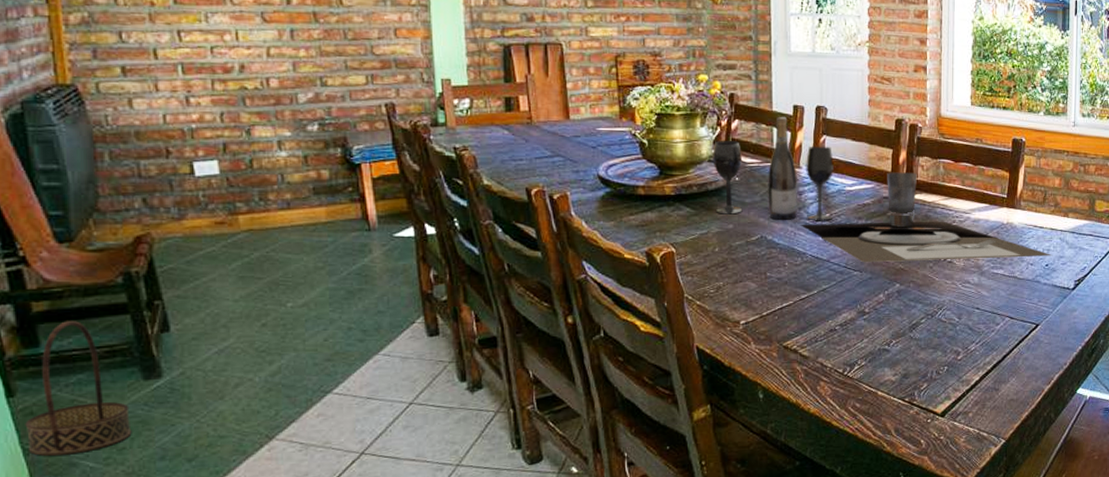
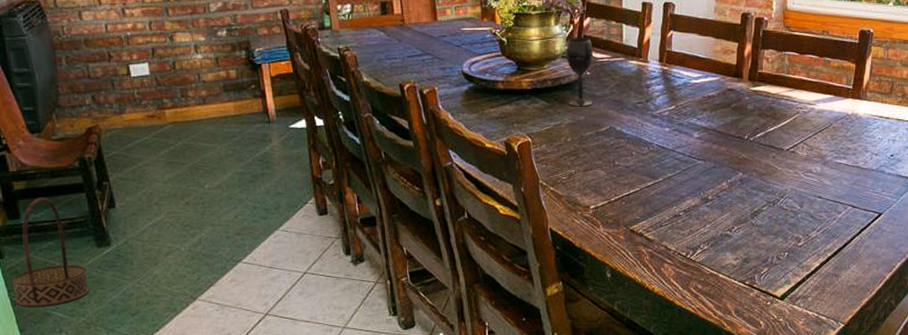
wine bottle: present [768,116,797,220] -> none [617,13,645,112]
place setting: present [800,172,1052,263] -> none [647,65,898,153]
wine glass: present [806,146,834,221] -> none [653,41,680,113]

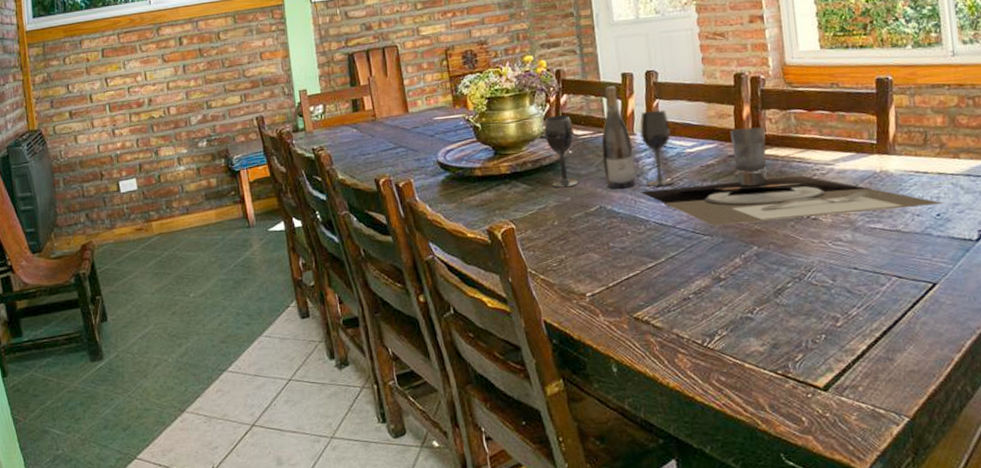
basket: present [12,198,90,307] -> none [14,315,84,425]
wine bottle: none [617,13,645,112] -> present [601,85,636,189]
place setting: none [647,65,898,153] -> present [639,127,944,227]
wine glass: none [653,41,680,113] -> present [640,109,674,187]

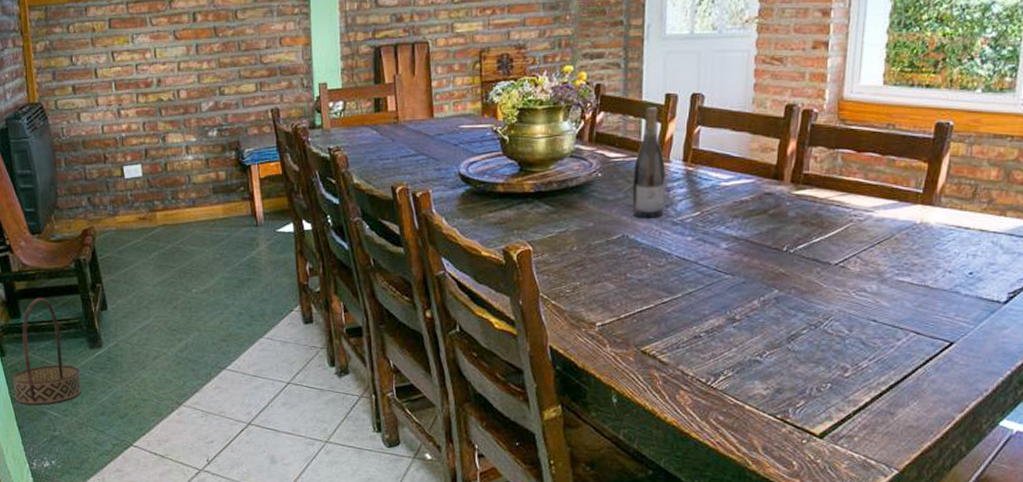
basket: none [14,315,84,425] -> present [12,298,82,405]
wine glass: present [544,114,579,188] -> none [574,133,606,212]
place setting: present [639,127,944,227] -> none [666,165,979,266]
wine glass: present [640,109,674,187] -> none [674,137,709,220]

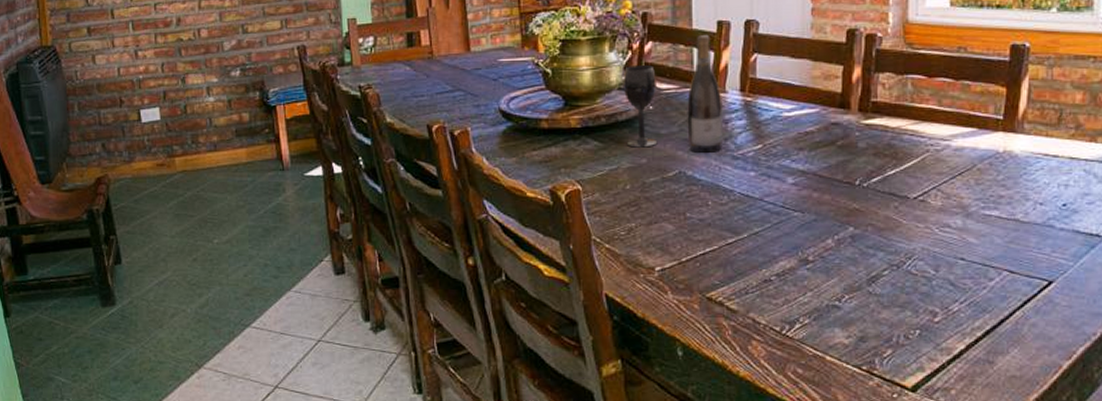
basket: present [12,298,82,405] -> none [17,252,93,370]
wine glass: none [574,133,606,212] -> present [623,64,658,148]

